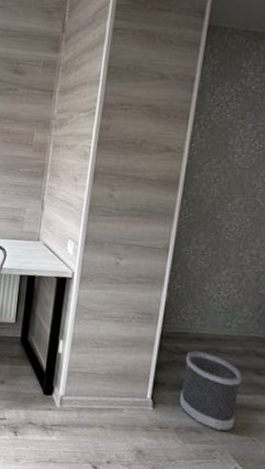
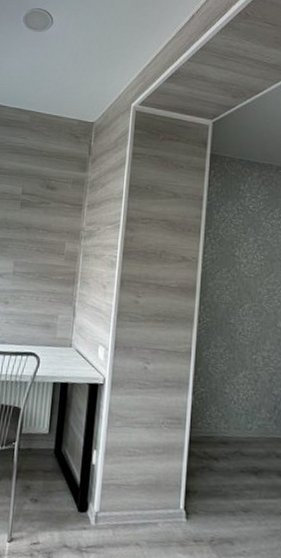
wastebasket: present [179,351,242,432] -> none [211,455,266,541]

